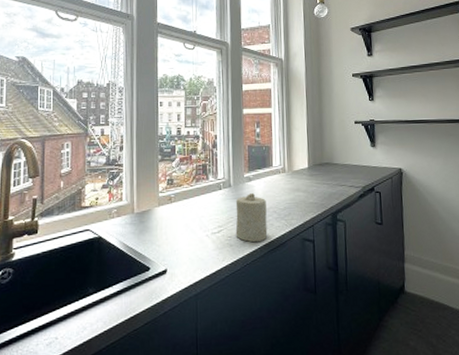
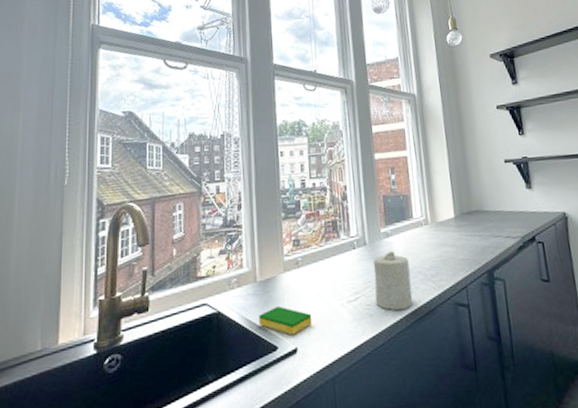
dish sponge: none [135,234,181,259] -> present [259,306,312,335]

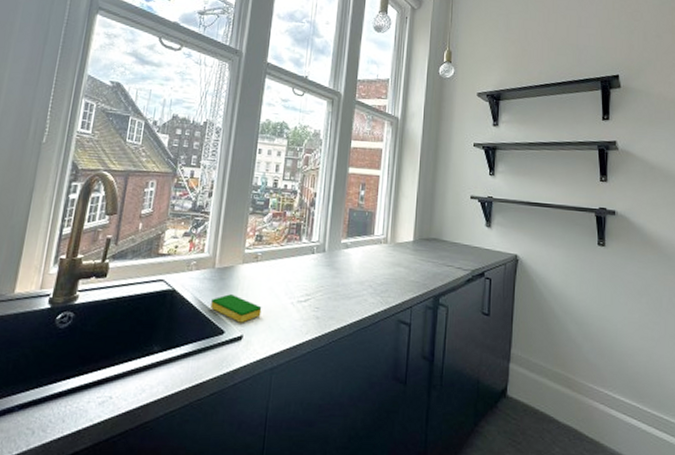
candle: present [372,250,413,311] -> none [324,261,362,318]

